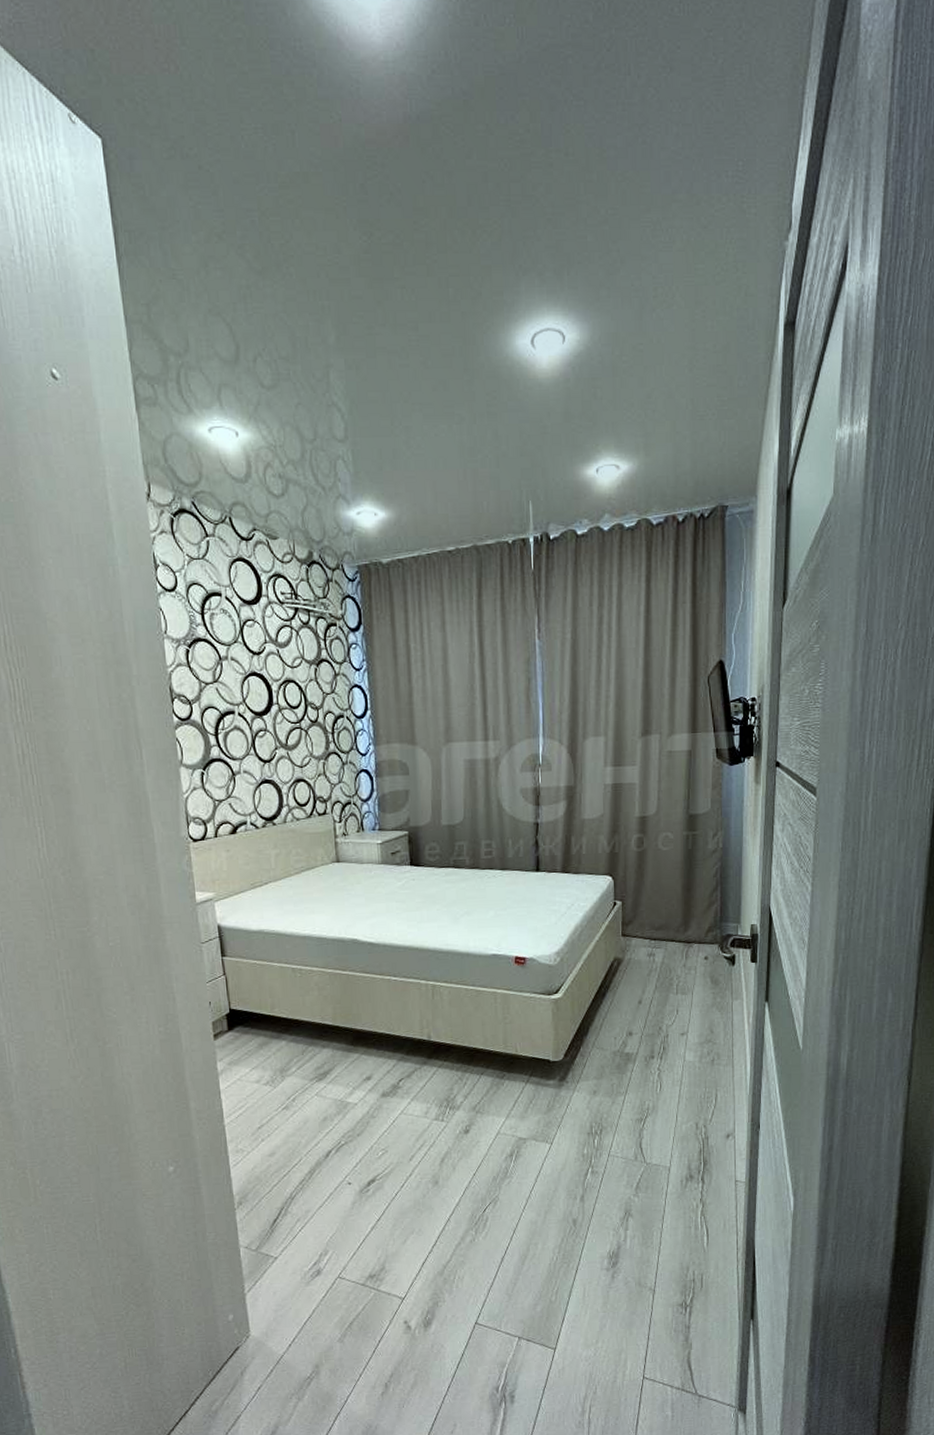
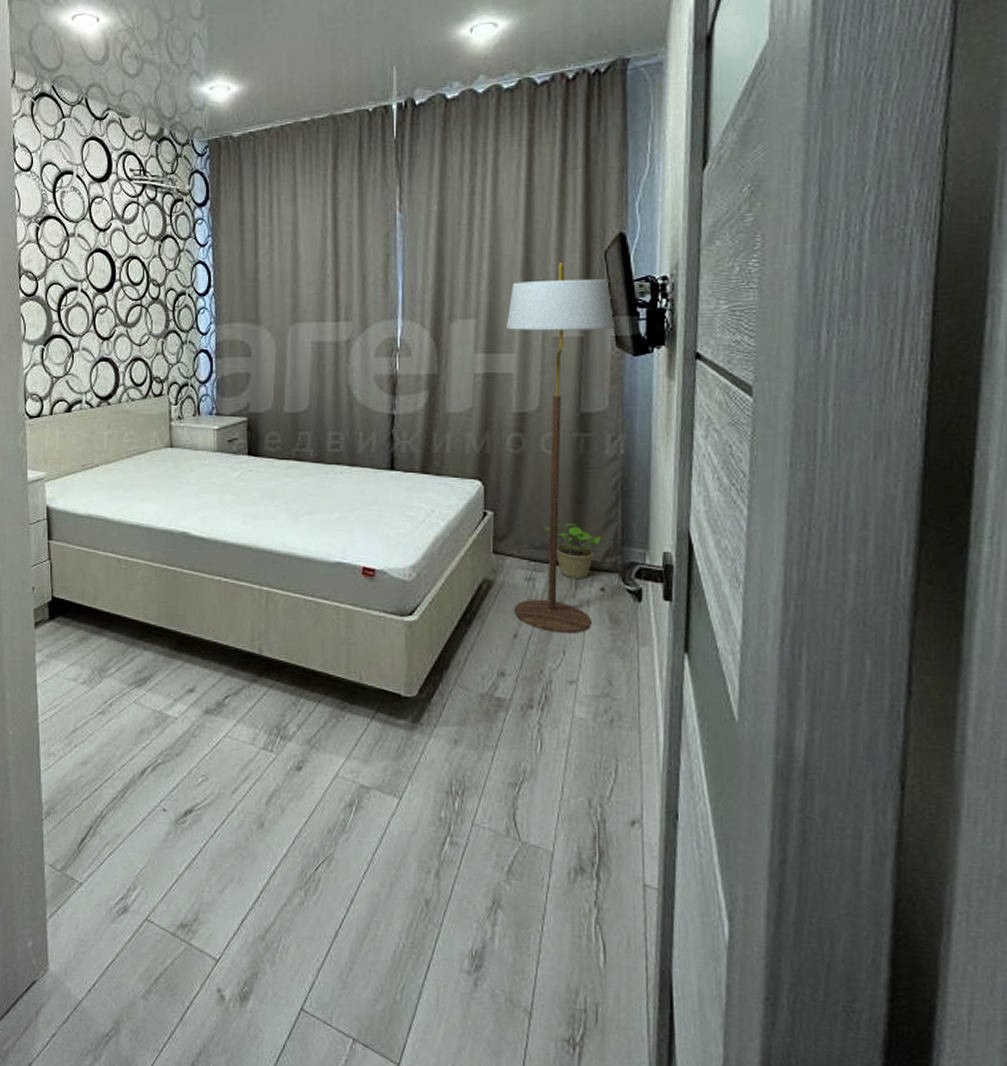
floor lamp: none [630,686,716,996] -> present [506,263,616,633]
potted plant: none [661,905,705,952] -> present [544,520,601,580]

